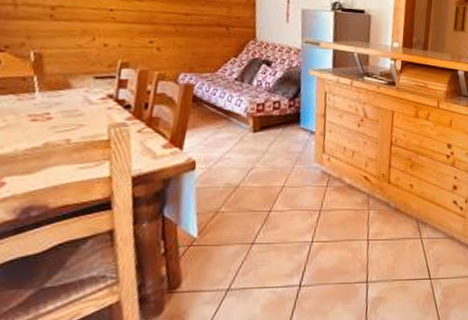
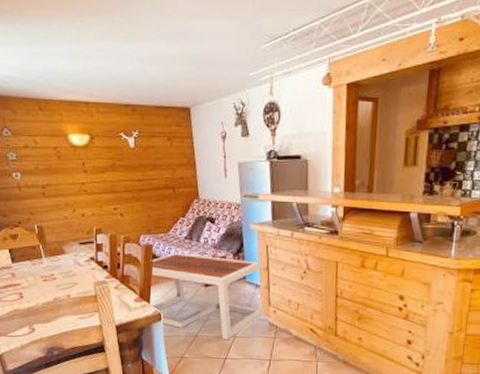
coffee table: none [184,95,319,191] -> present [150,253,264,341]

